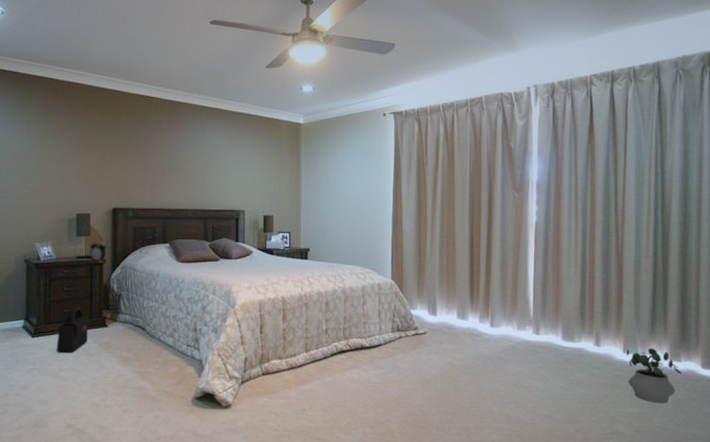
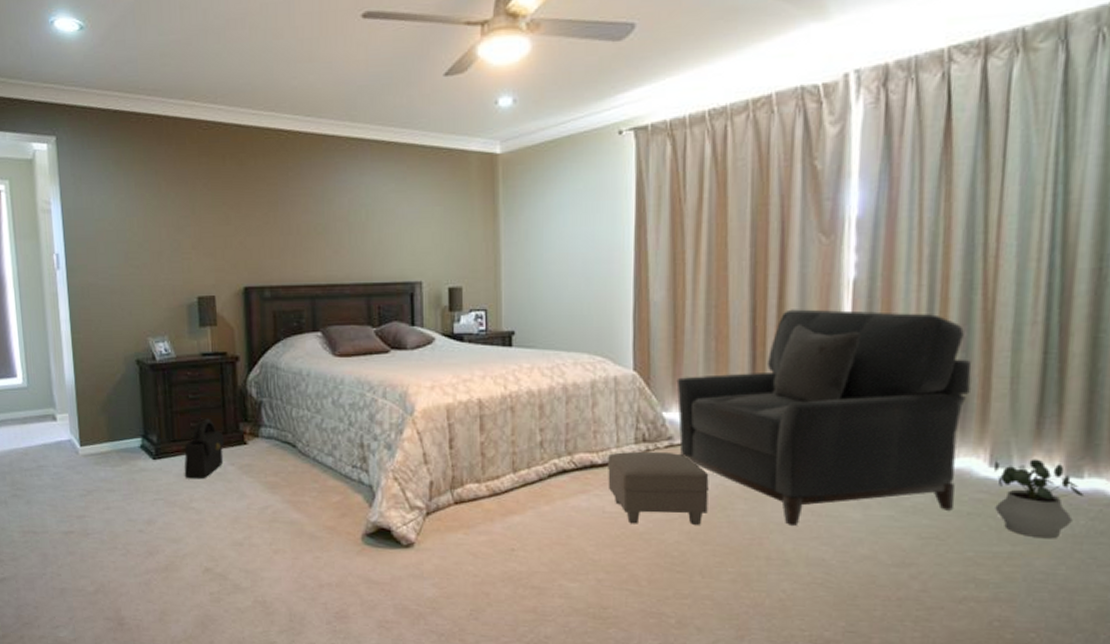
alarm clock: present [87,241,108,264] -> none [215,332,242,363]
ottoman: none [372,338,442,392] -> present [608,451,709,525]
armchair: none [420,241,611,393] -> present [676,309,972,525]

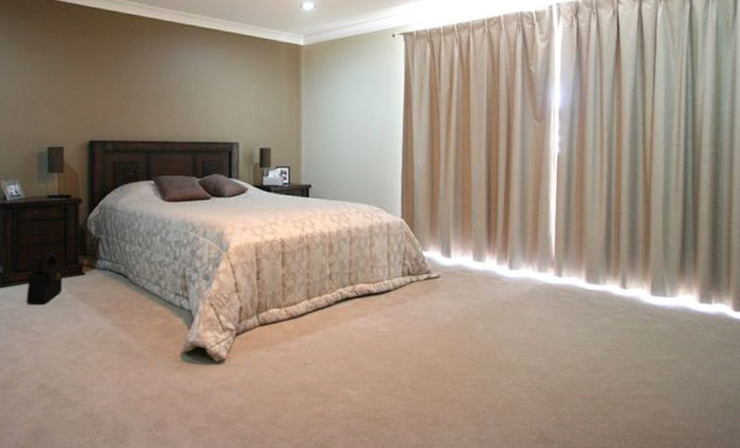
ottoman: present [608,451,709,525] -> none [381,282,457,341]
armchair: present [676,309,972,525] -> none [433,175,638,341]
potted plant: present [994,459,1085,539] -> none [654,289,713,349]

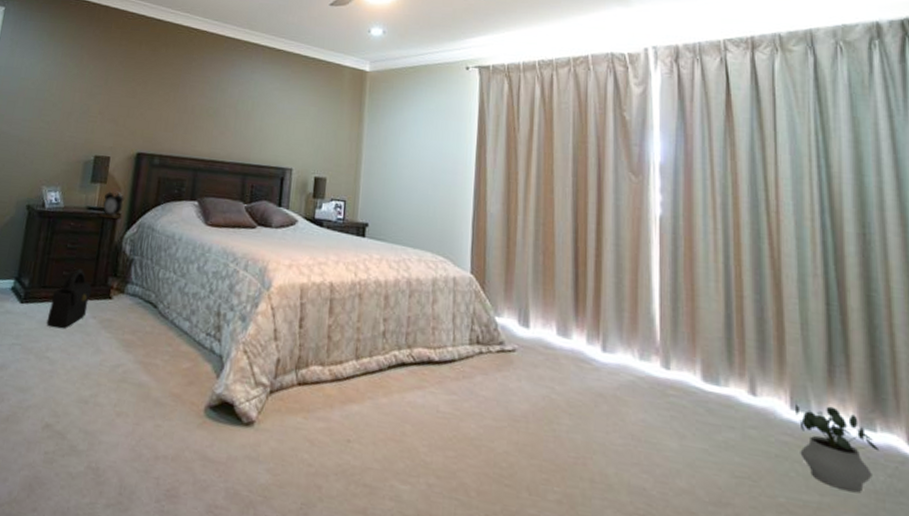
alarm clock: none [60,178,84,205] -> present [98,190,124,219]
potted plant: none [654,289,713,349] -> present [796,404,880,493]

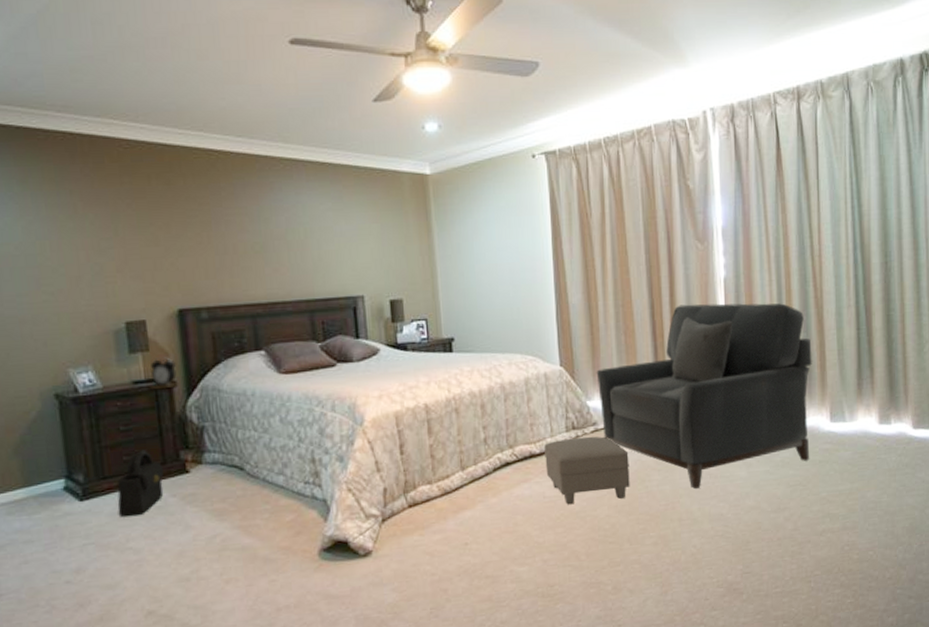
ottoman: none [442,351,537,437] -> present [544,436,630,505]
armchair: none [508,235,766,451] -> present [596,303,812,489]
potted plant: present [796,404,880,493] -> none [834,412,893,475]

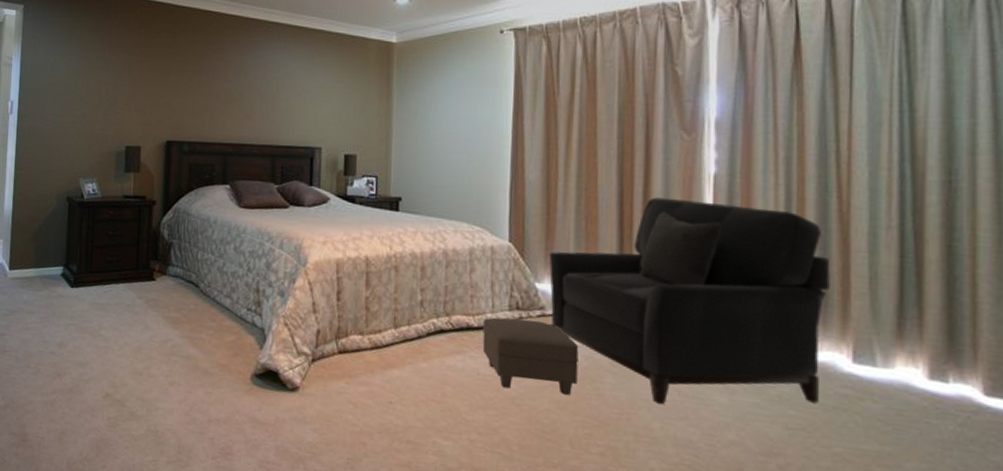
handbag: present [117,449,164,516] -> none [97,254,136,309]
alarm clock: present [148,357,179,390] -> none [135,178,158,206]

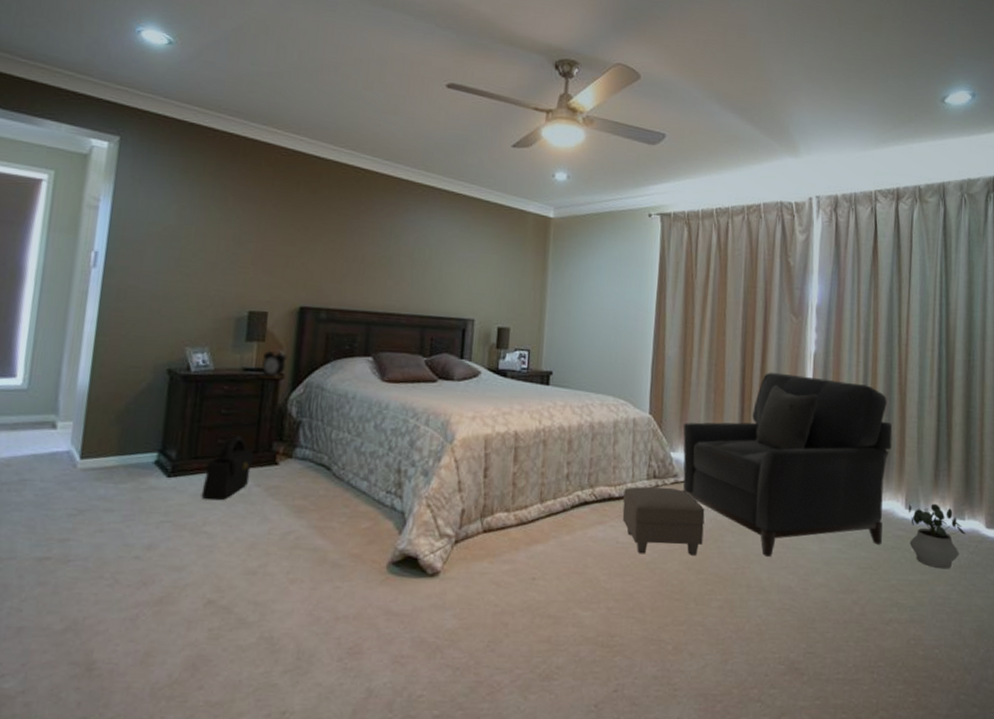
handbag: none [97,254,136,309] -> present [201,435,254,500]
alarm clock: none [135,178,158,206] -> present [257,349,287,380]
potted plant: none [858,358,951,442] -> present [909,503,966,569]

